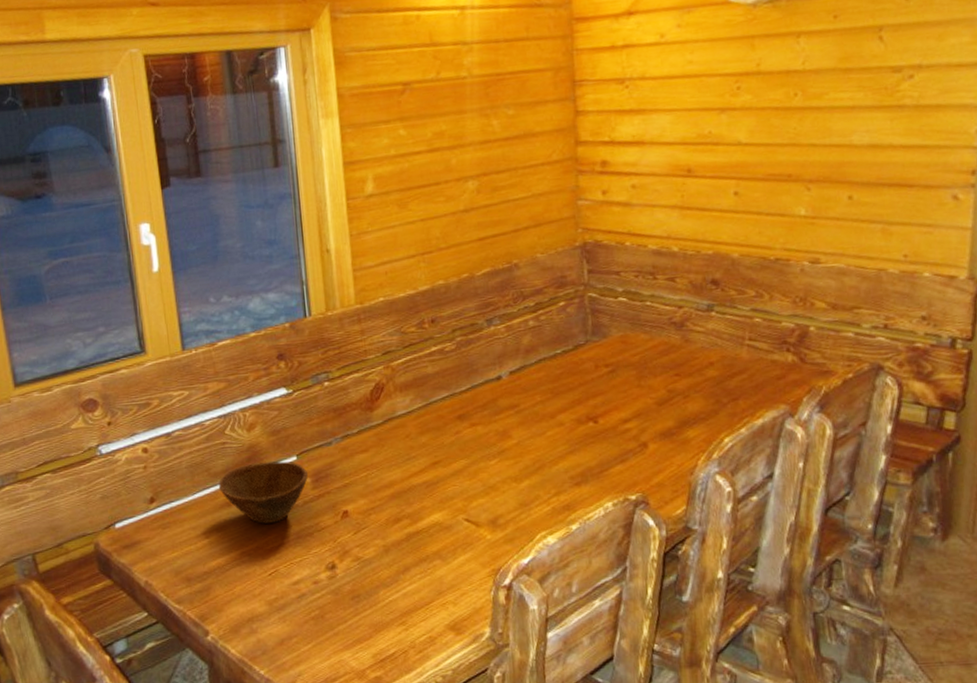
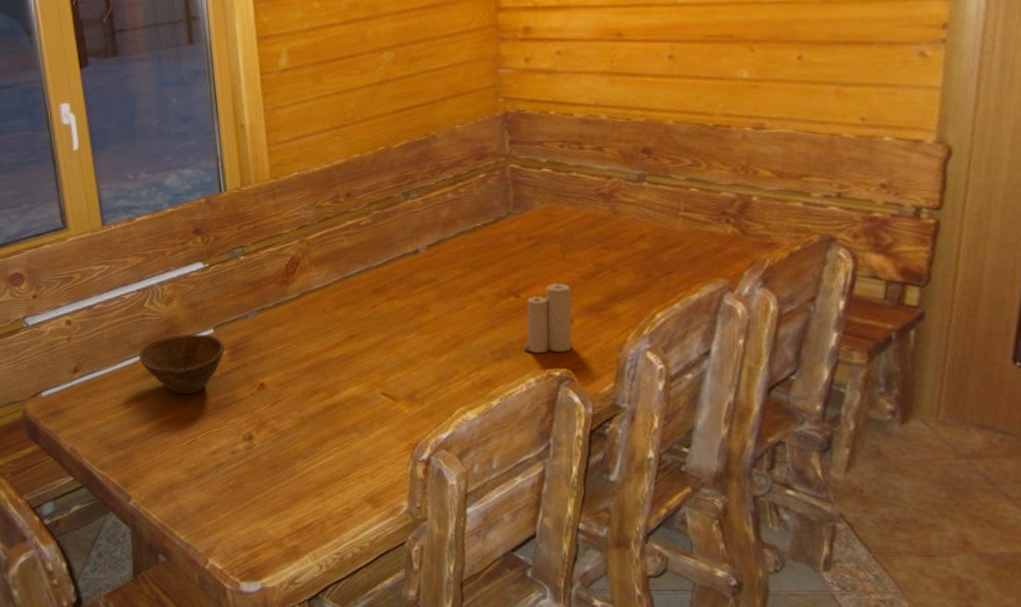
candle: none [601,406,647,478] -> present [523,280,572,353]

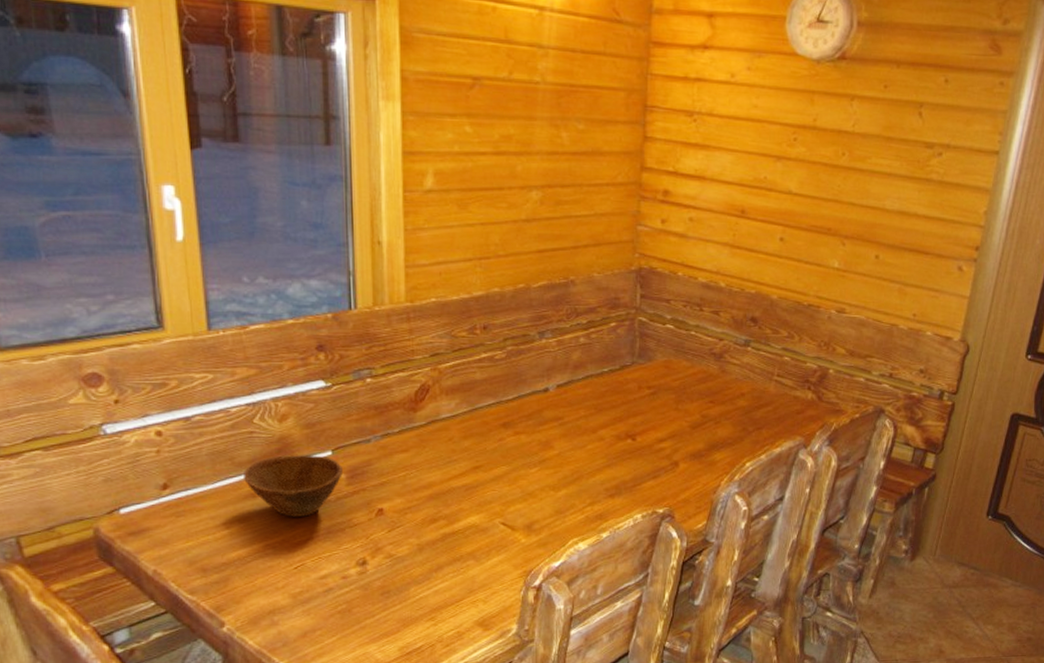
candle: present [523,280,572,353] -> none [634,428,680,492]

